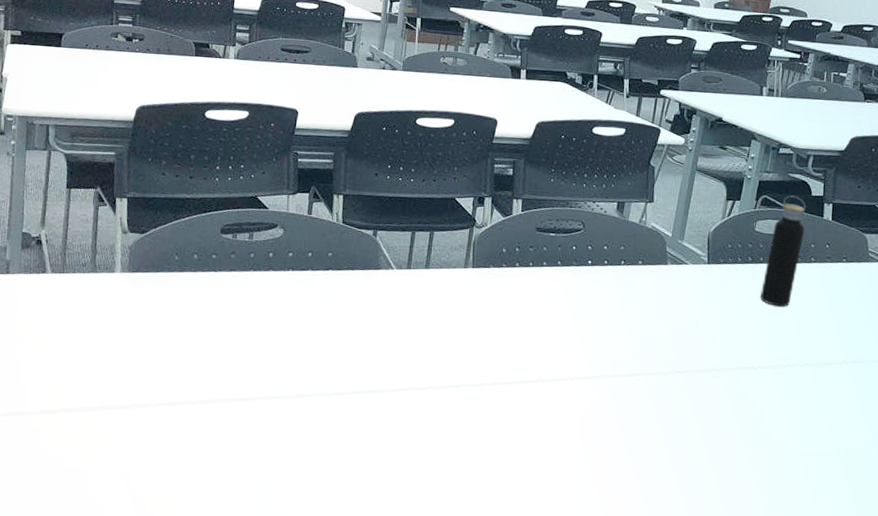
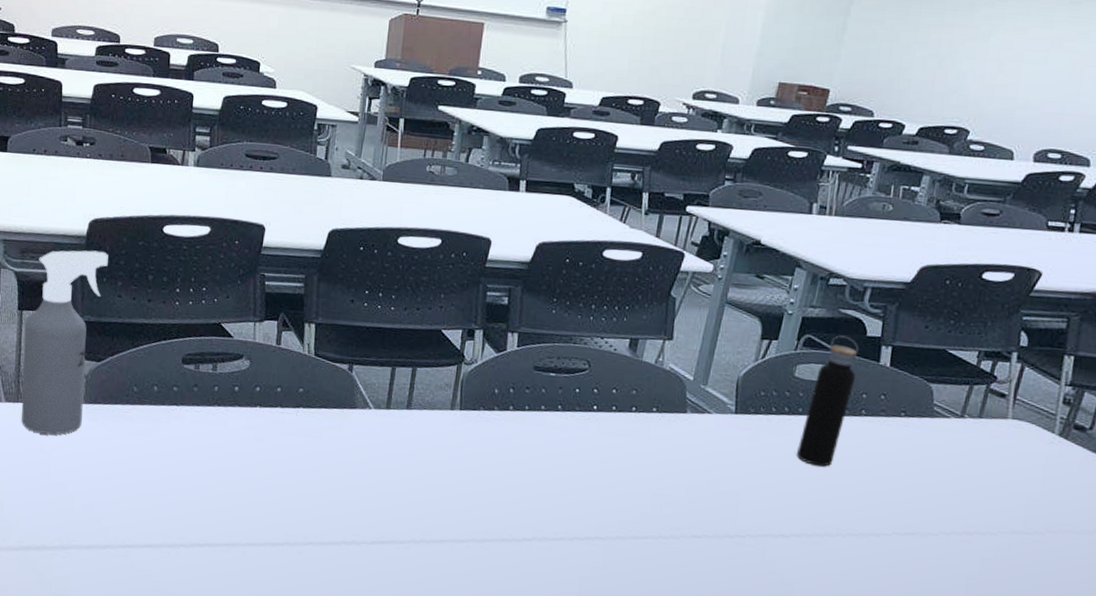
spray bottle: none [66,133,154,302] -> present [22,250,108,435]

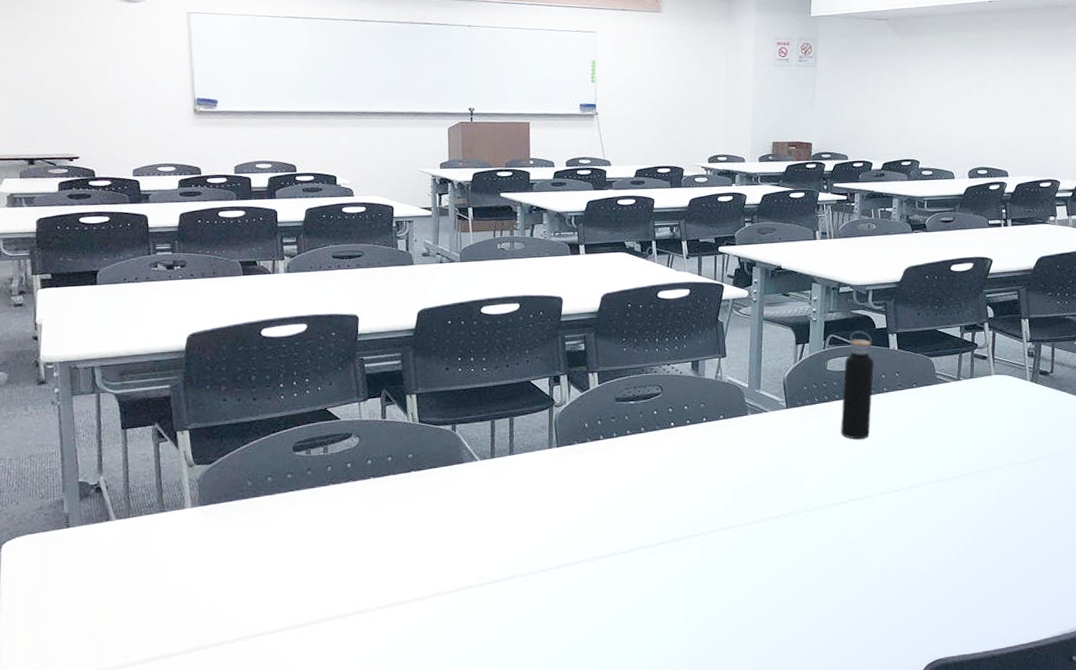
spray bottle: present [22,250,108,435] -> none [130,361,210,543]

